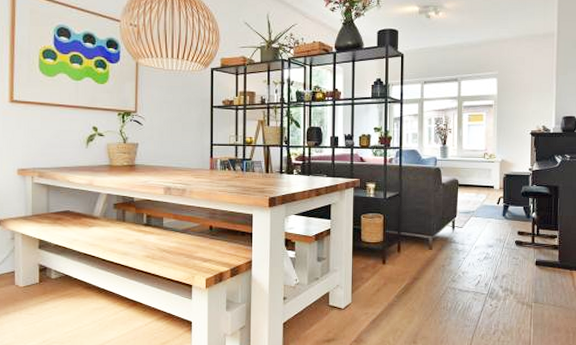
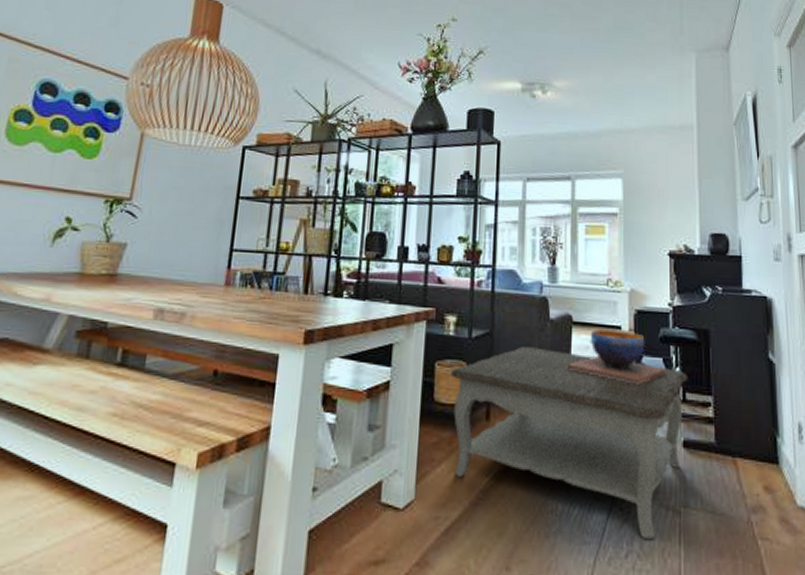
coffee table: none [373,203,541,323] -> present [451,346,688,540]
decorative bowl: none [454,189,526,225] -> present [567,329,666,385]

